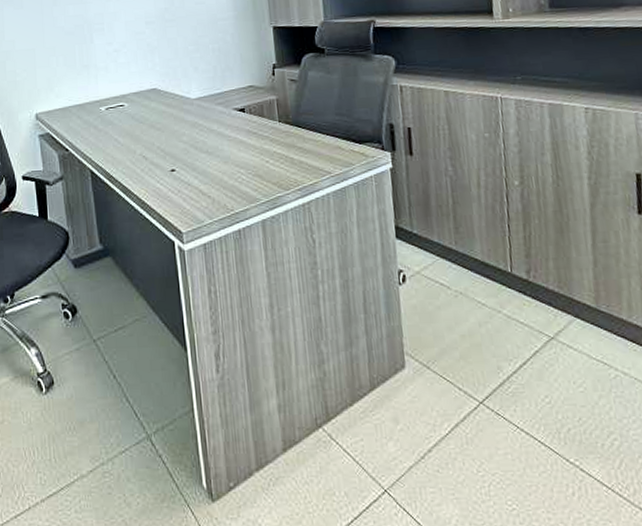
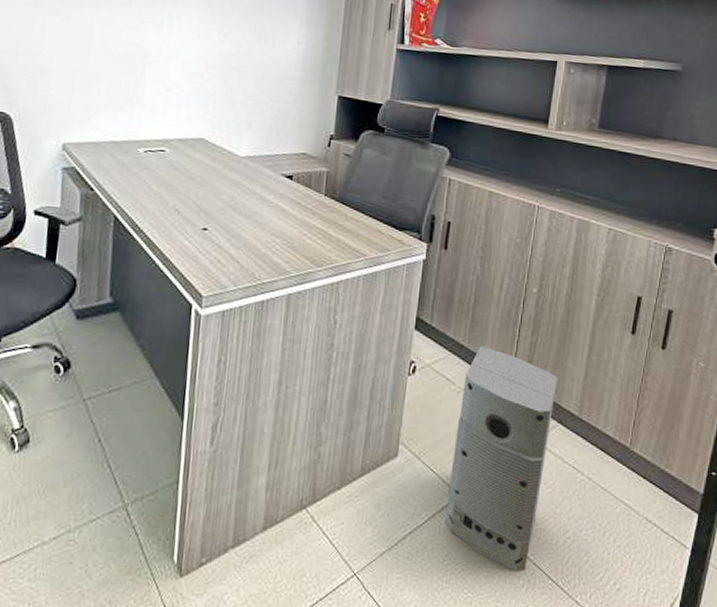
air purifier: none [459,247,573,479] -> present [445,346,558,572]

